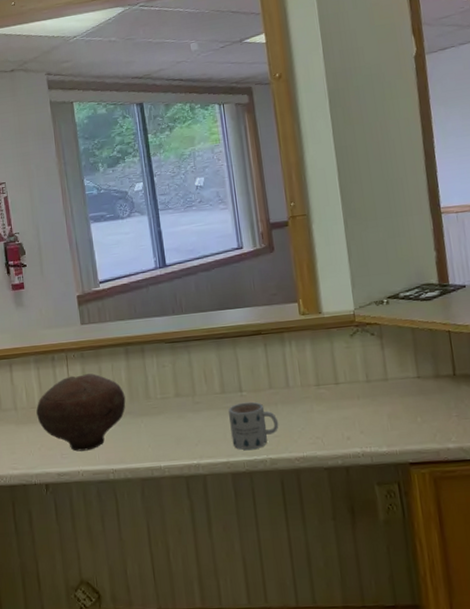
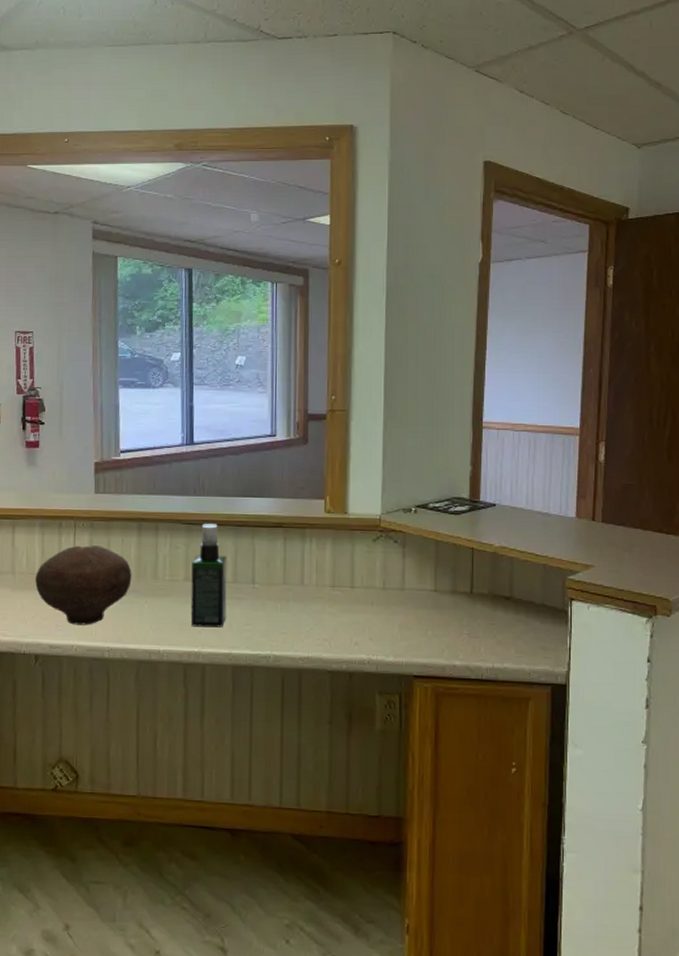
spray bottle: none [180,339,220,440] -> present [190,524,227,628]
mug: present [228,401,279,450] -> none [237,595,288,644]

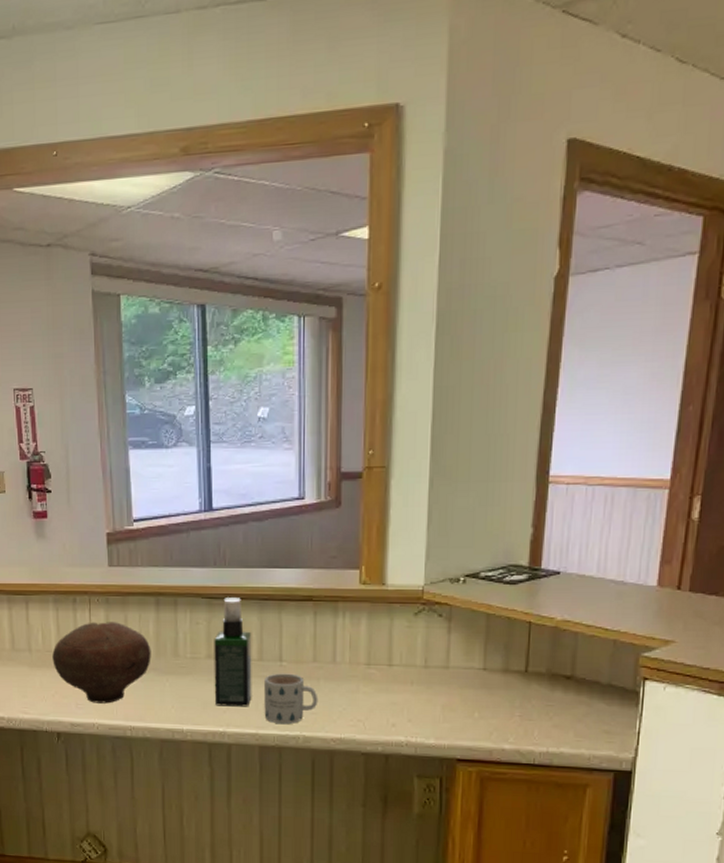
mug: none [237,595,288,644] -> present [264,673,318,725]

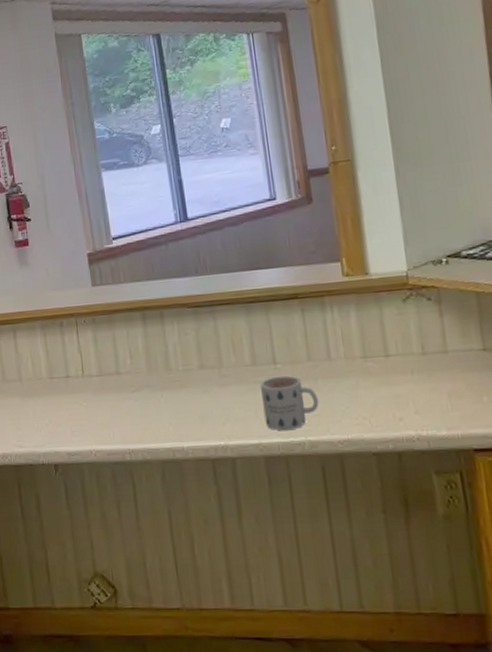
bowl: present [52,622,151,704] -> none [43,341,144,429]
spray bottle: present [214,598,252,707] -> none [204,303,250,418]

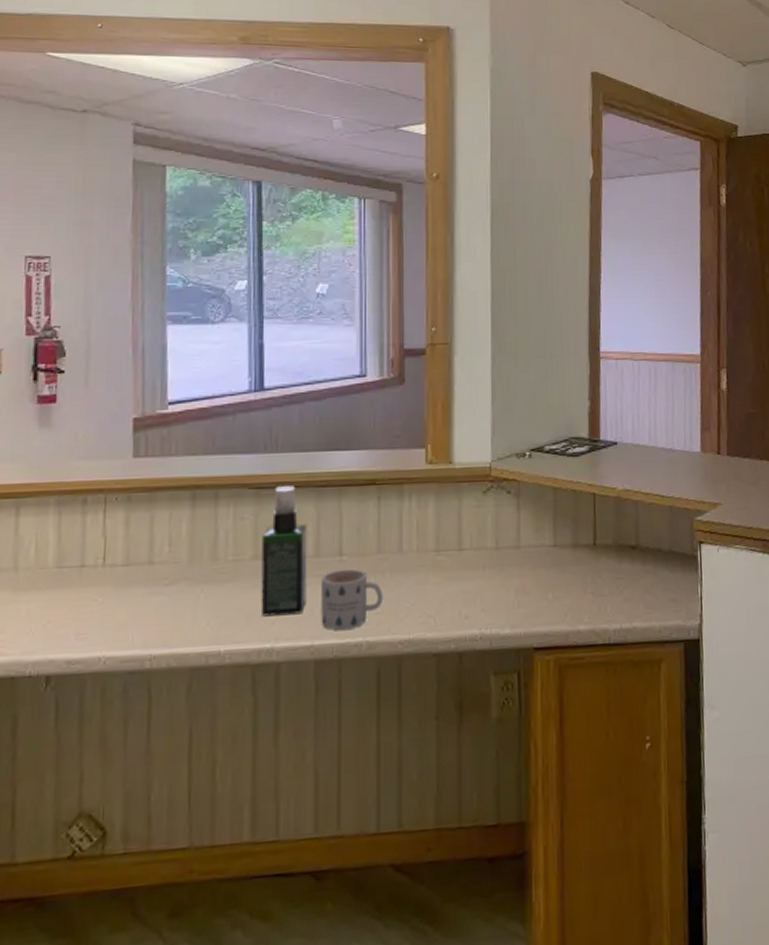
spray bottle: none [204,303,250,418] -> present [260,486,308,617]

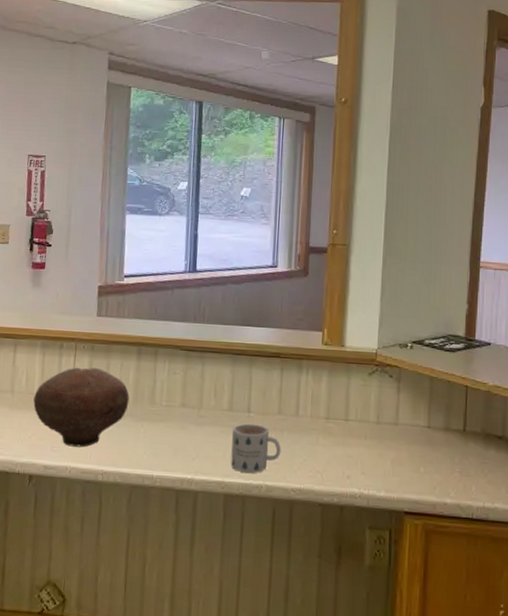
bowl: none [47,524,183,631] -> present [33,367,130,447]
spray bottle: present [260,486,308,617] -> none [185,351,224,455]

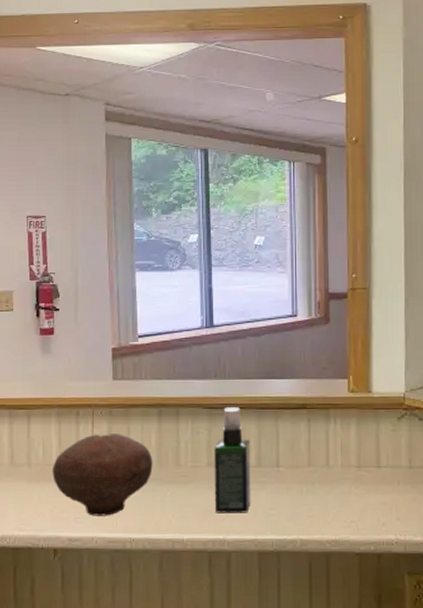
spray bottle: none [185,351,224,455] -> present [214,407,251,514]
mug: present [231,423,282,474] -> none [263,478,314,529]

